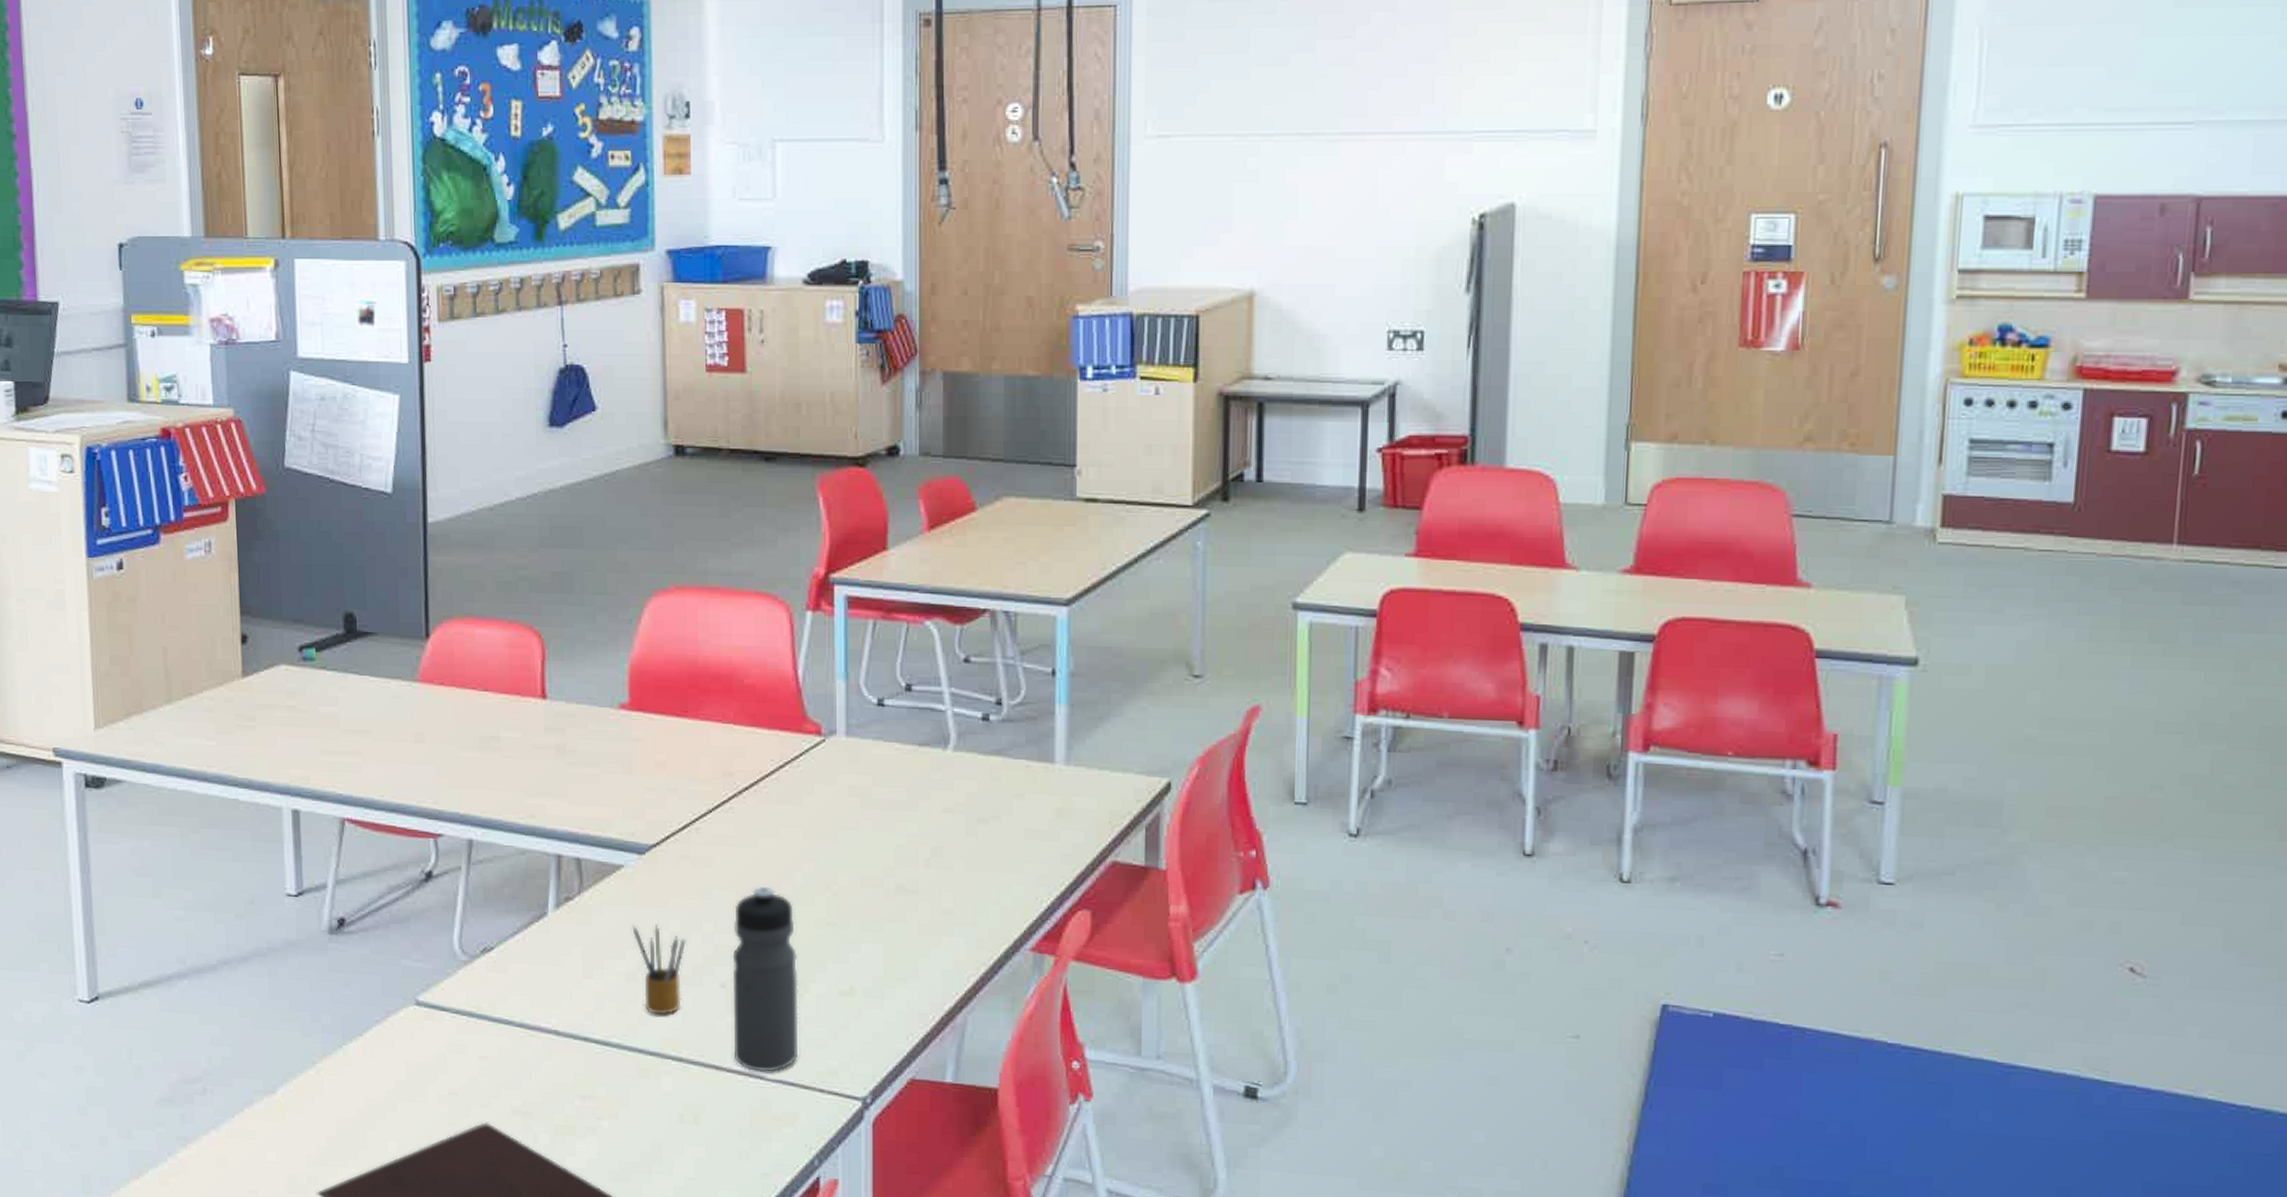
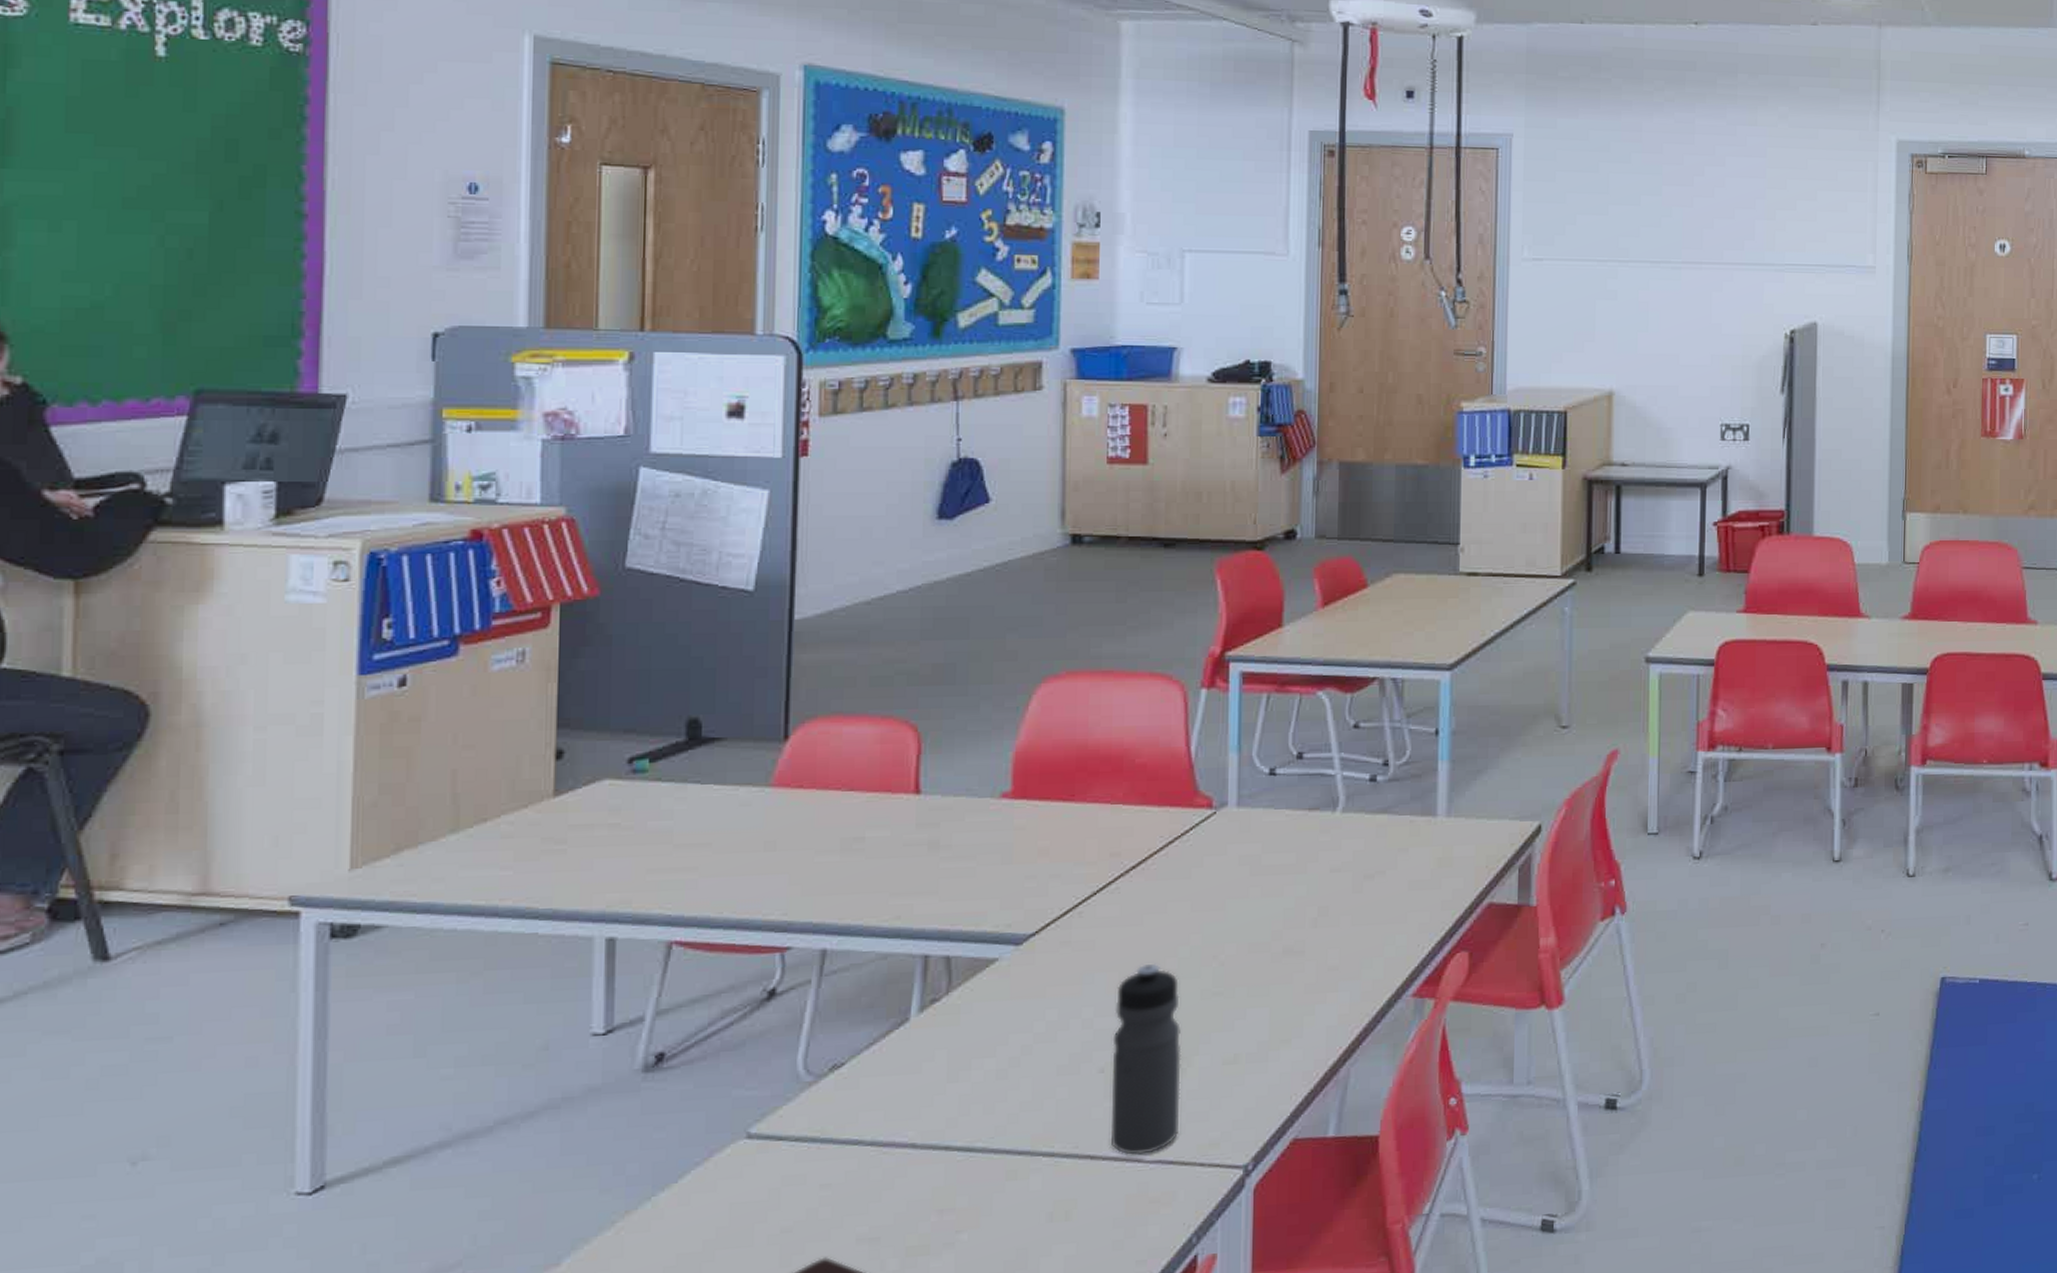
pencil box: present [632,924,686,1015] -> none [1004,1016,1063,1111]

